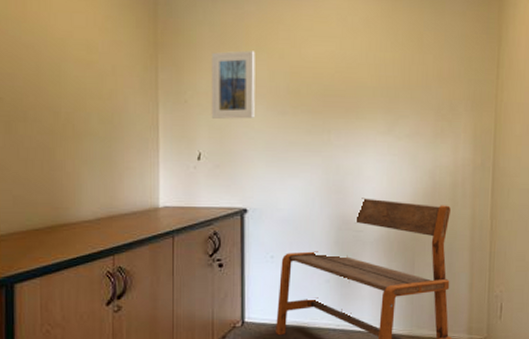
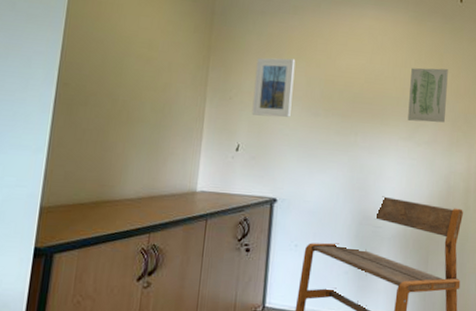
wall art: none [386,50,429,113] -> present [408,68,448,123]

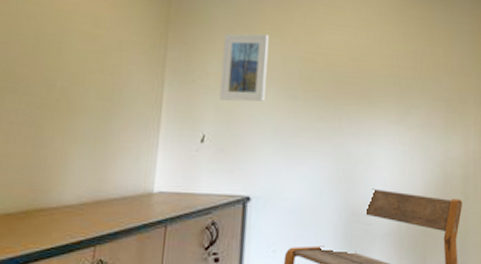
wall art: present [408,68,448,123] -> none [398,43,440,103]

